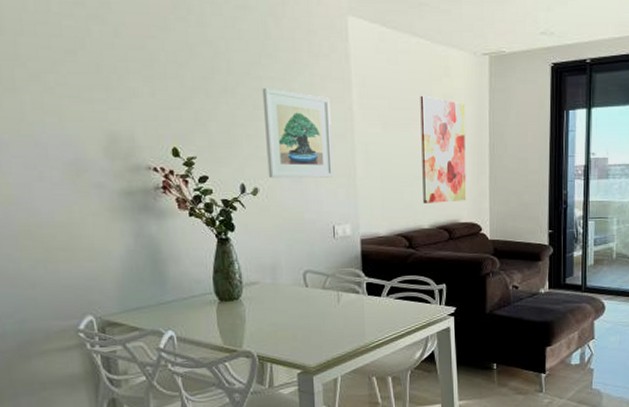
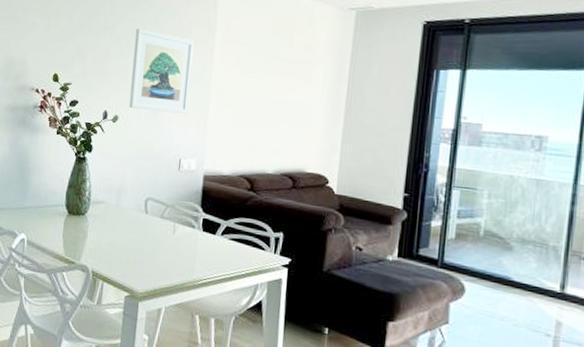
wall art: present [420,95,467,203] -> none [270,44,325,151]

